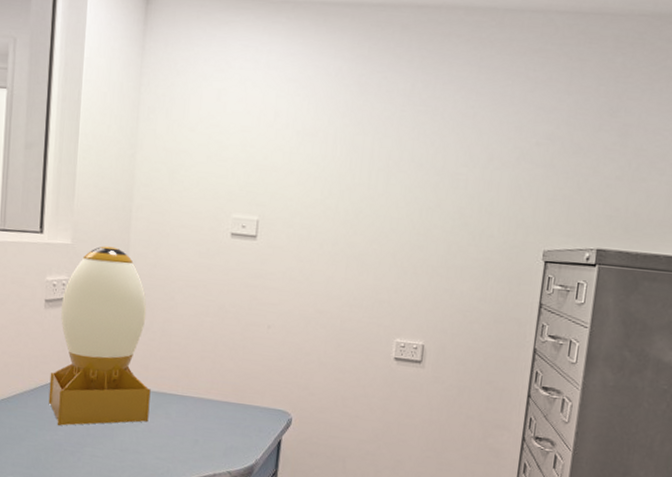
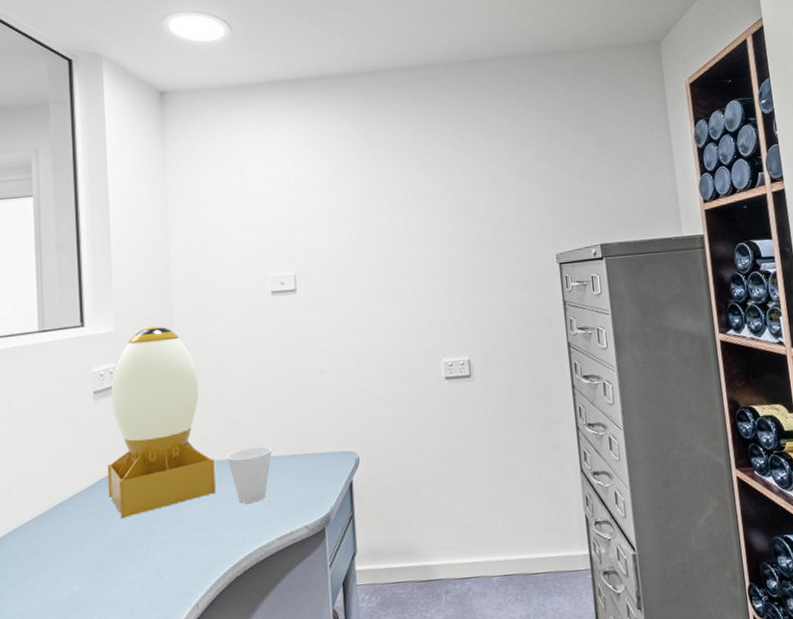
cup: none [163,385,208,439] -> present [227,446,272,504]

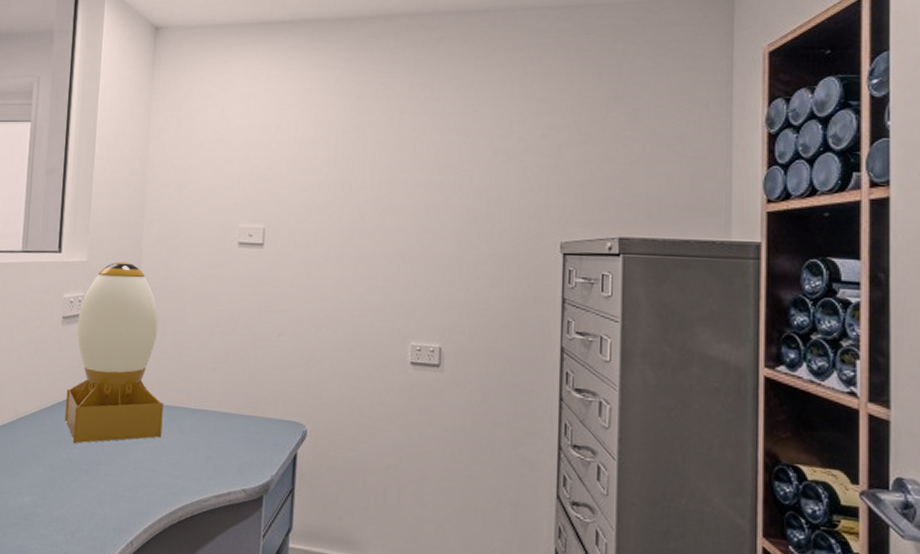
cup: present [227,446,272,504] -> none [176,398,220,455]

